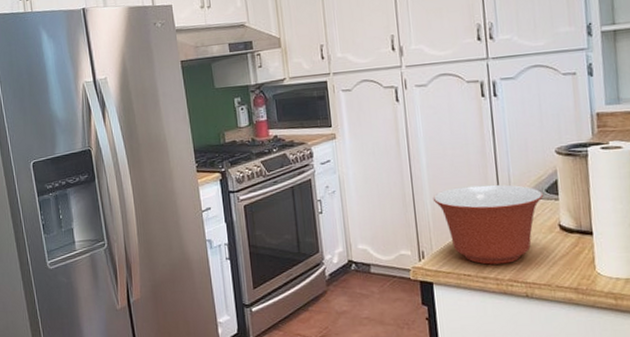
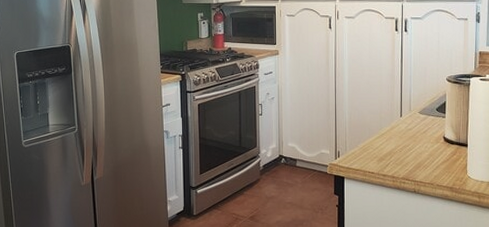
mixing bowl: present [432,184,544,265] -> none [350,101,435,165]

